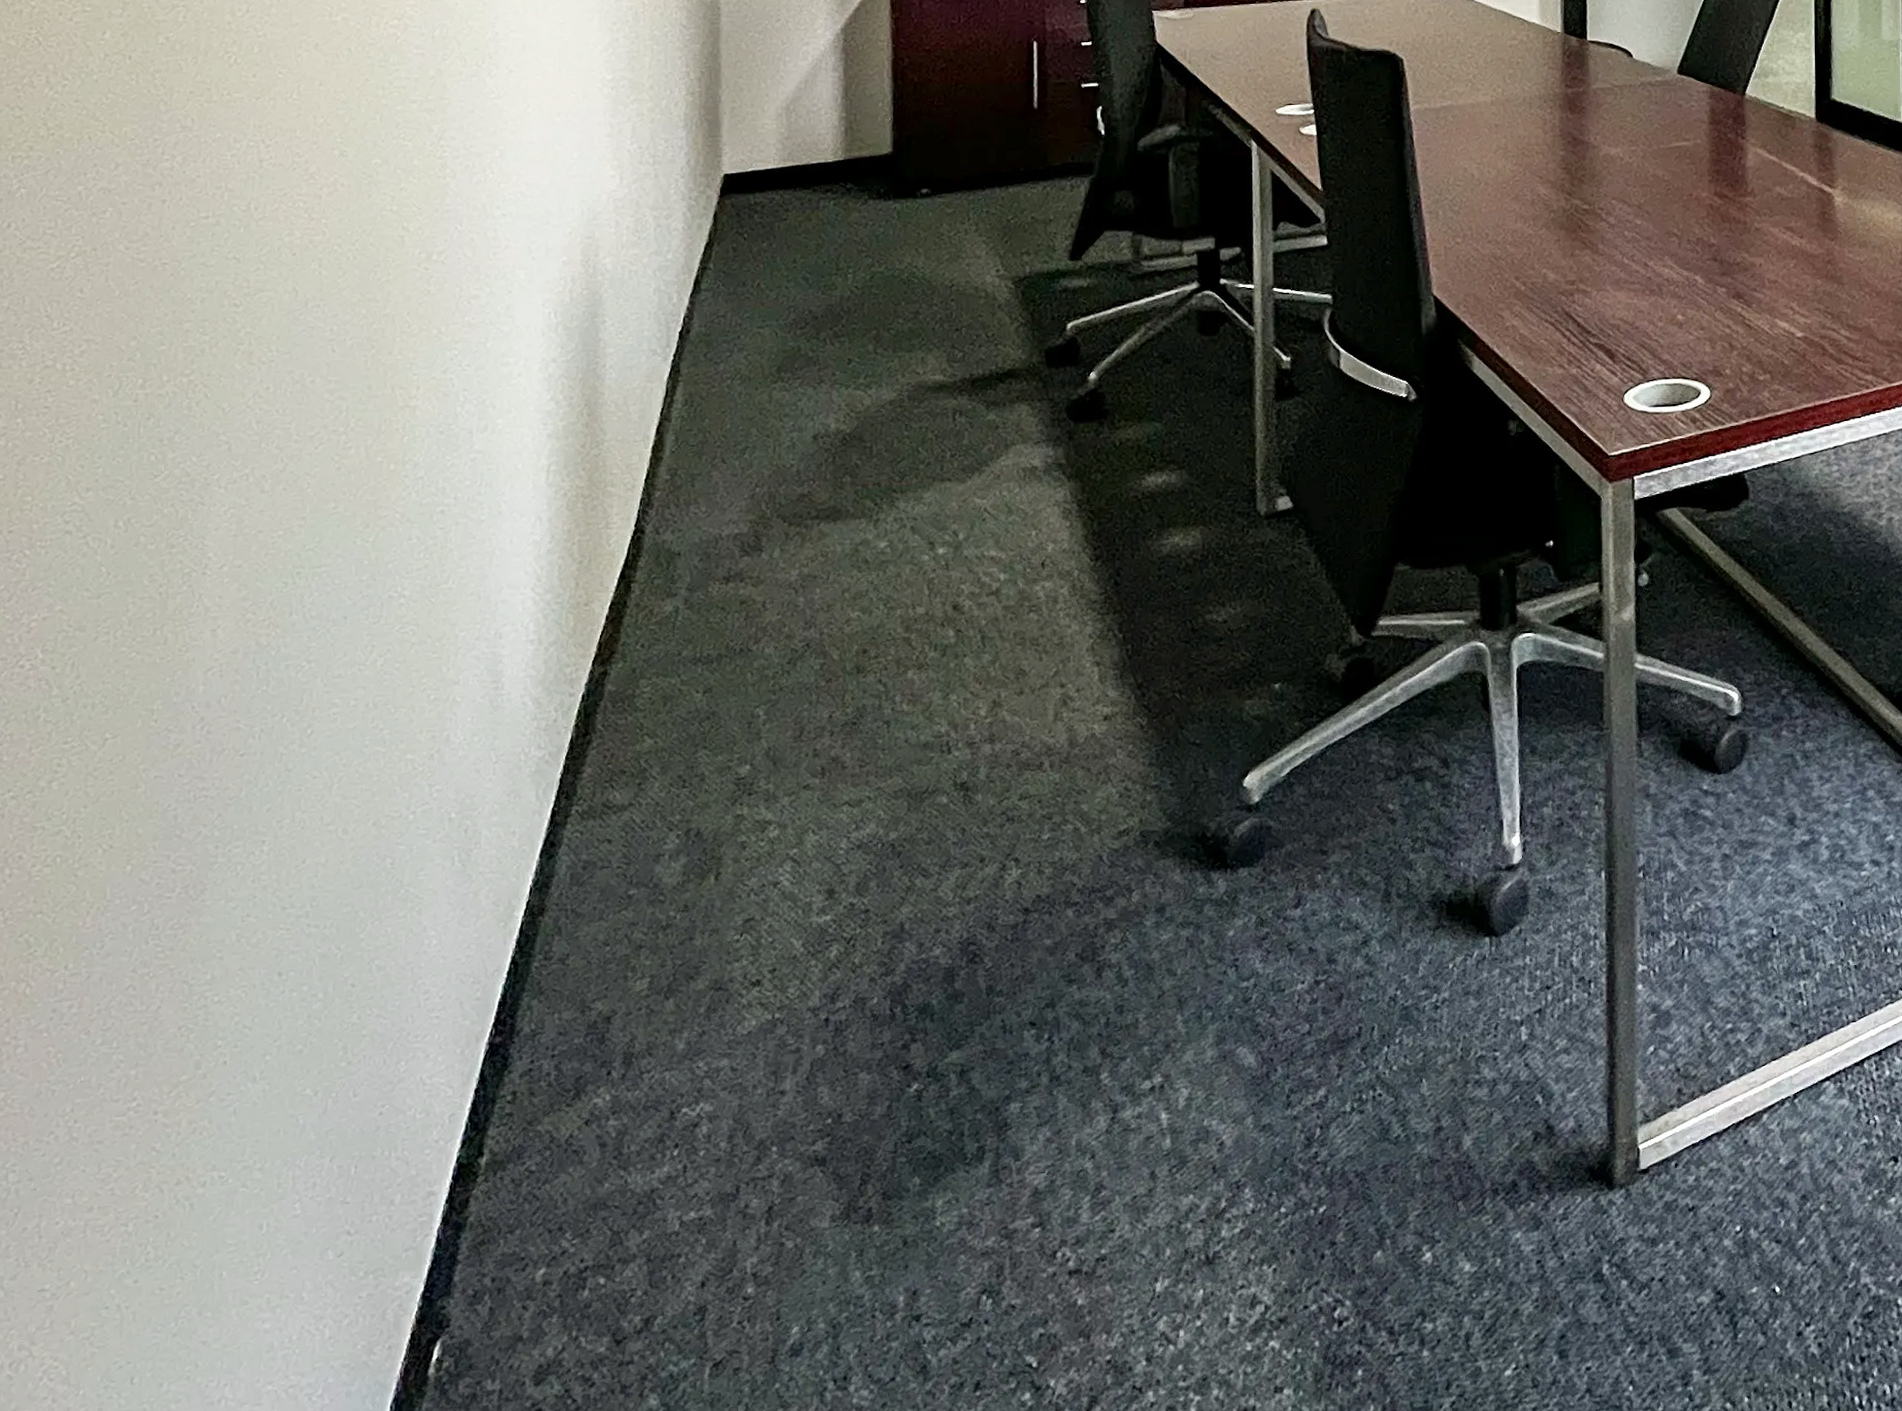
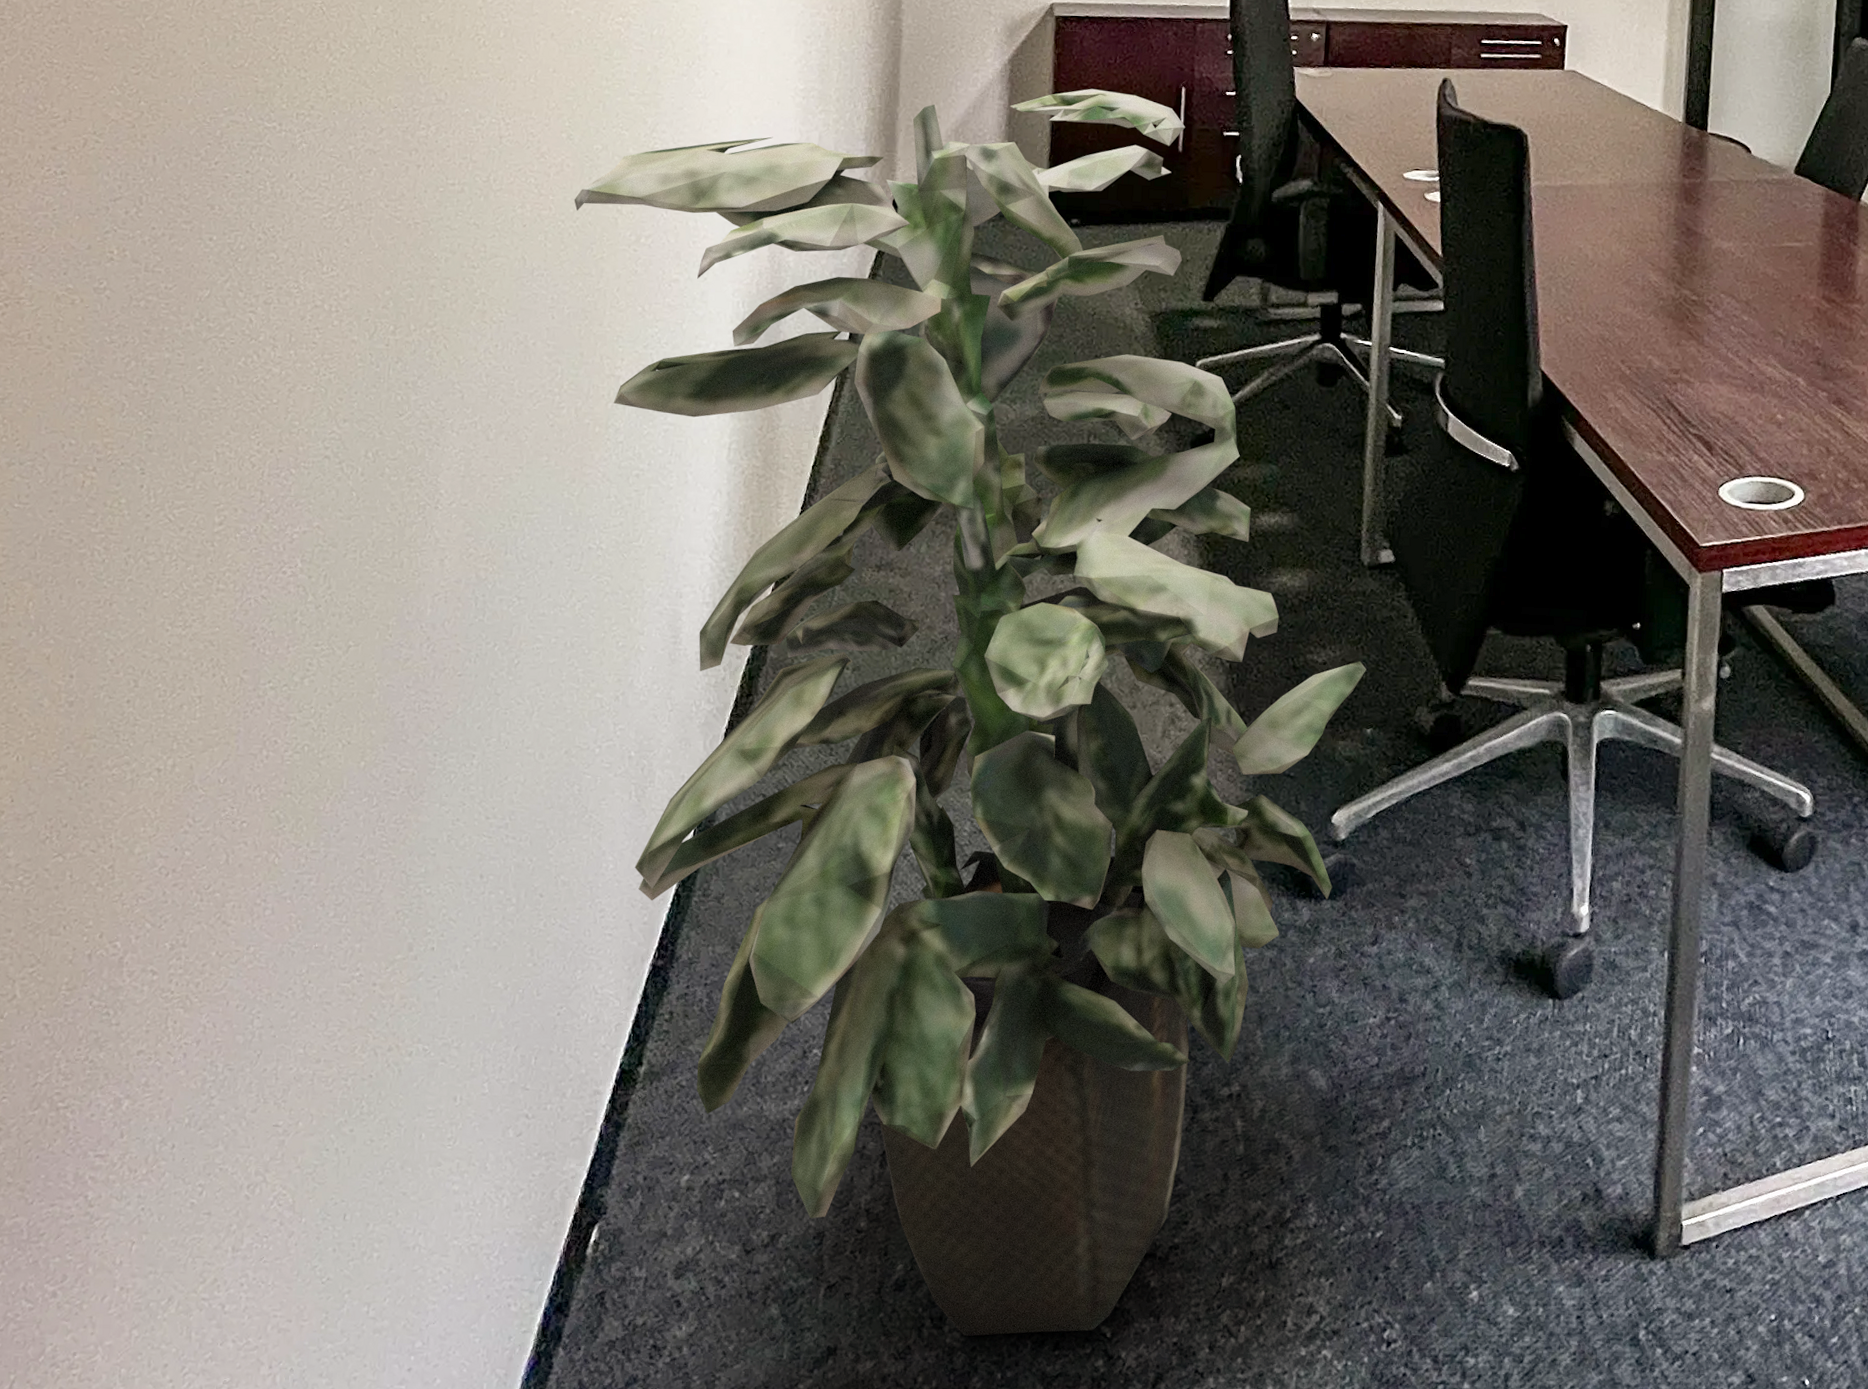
indoor plant: none [351,52,1270,1393] -> present [574,89,1366,1337]

